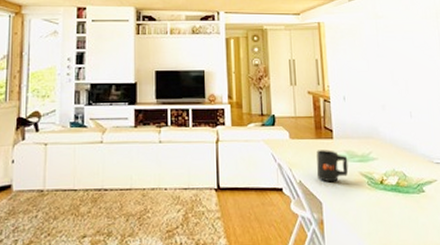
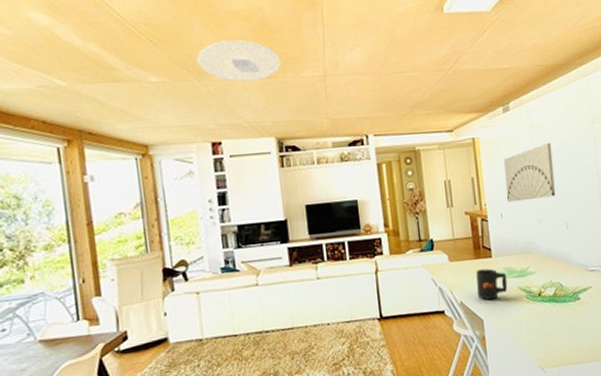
wall art: none [347,32,399,86] -> present [503,142,556,203]

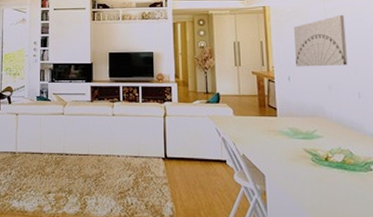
mug: present [476,268,508,300] -> none [260,126,292,157]

